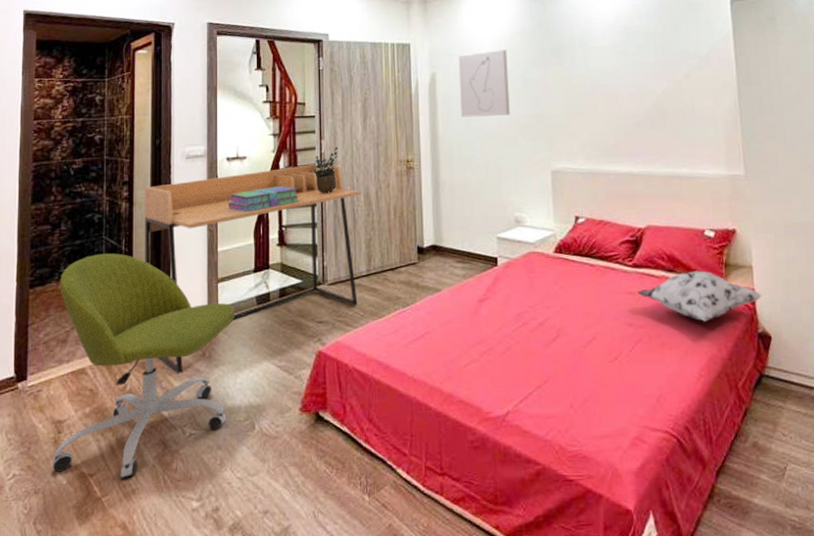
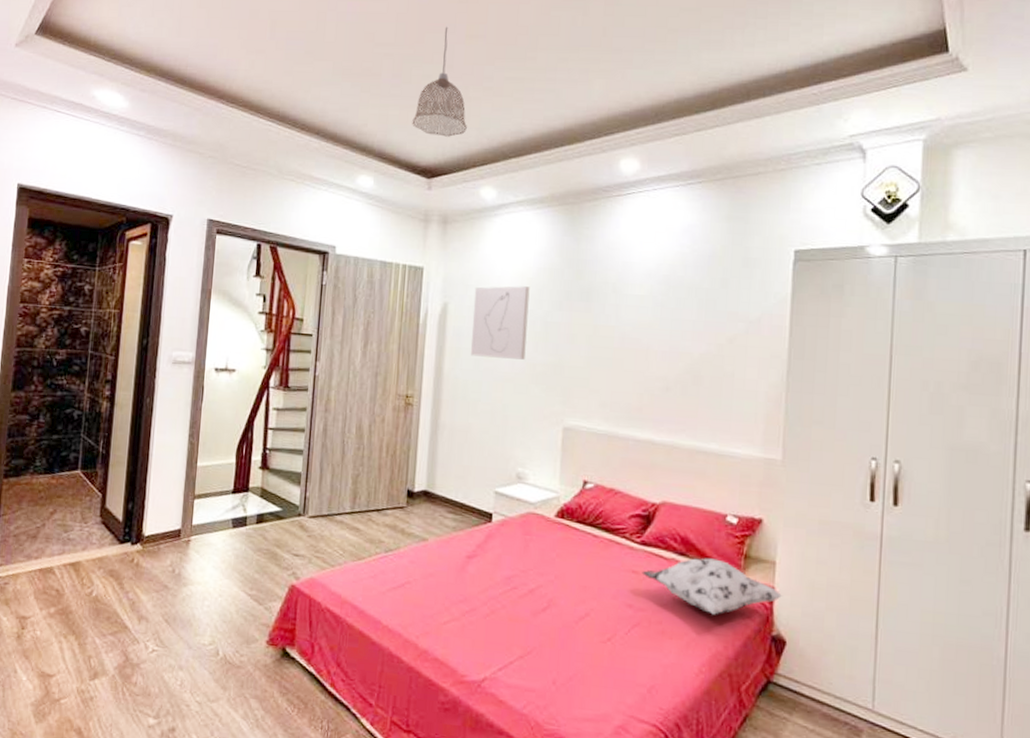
office chair: present [51,253,236,479] -> none [12,452,210,685]
desk: present [144,164,361,374] -> none [121,386,354,588]
stack of books: present [228,186,299,212] -> none [212,405,287,429]
potted plant: present [313,146,338,194] -> none [304,371,333,421]

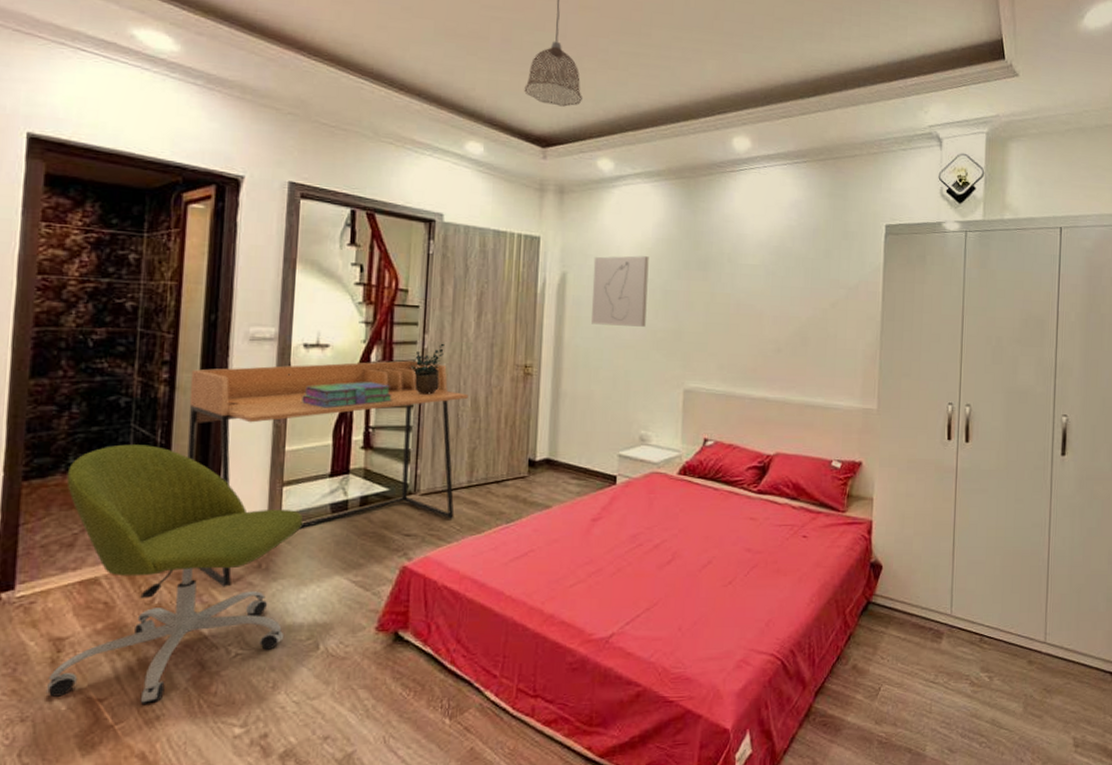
office chair: none [12,452,210,685] -> present [45,444,304,704]
desk: none [121,386,354,588] -> present [187,360,468,587]
stack of books: none [212,405,287,429] -> present [302,382,392,408]
potted plant: none [304,371,333,421] -> present [411,343,444,395]
decorative pillow: present [642,558,783,615] -> none [759,500,880,550]

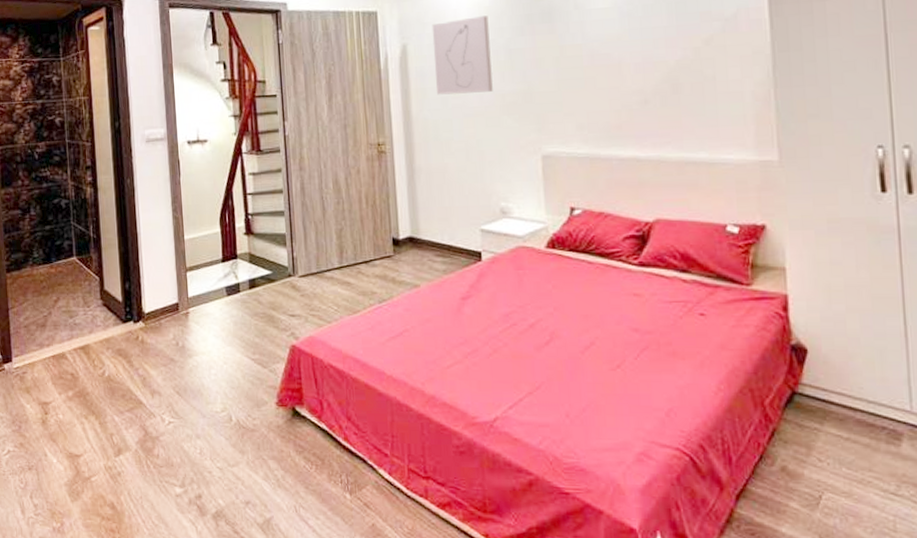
office chair: present [45,444,304,704] -> none [34,239,206,462]
desk: present [187,360,468,587] -> none [107,148,331,363]
stack of books: present [302,382,392,408] -> none [192,171,264,199]
potted plant: present [411,343,444,395] -> none [277,128,303,180]

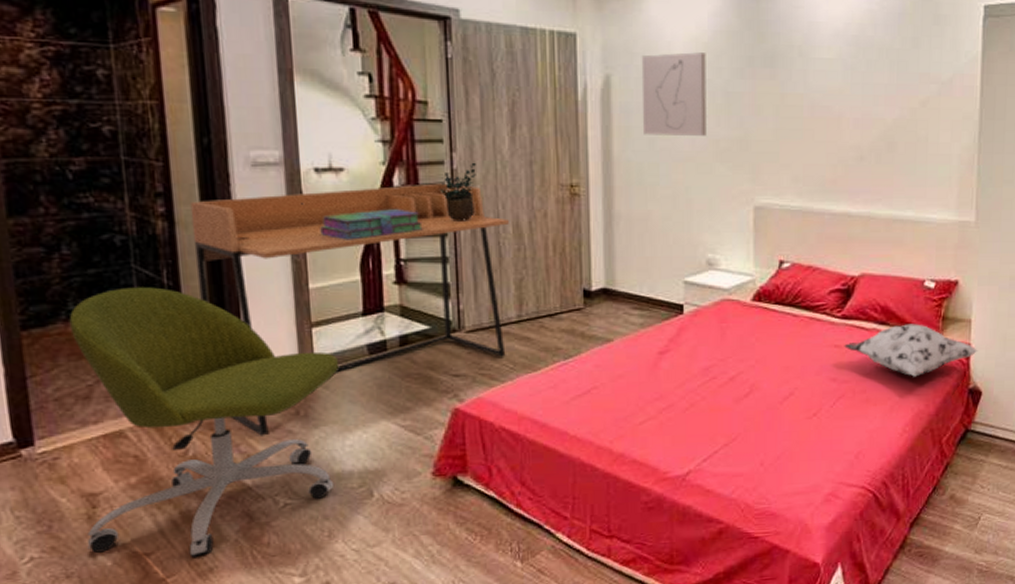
office chair: none [34,239,206,462] -> present [69,287,340,557]
desk: none [107,148,331,363] -> present [190,183,509,436]
stack of books: none [192,171,264,199] -> present [320,209,423,240]
potted plant: none [277,128,303,180] -> present [441,162,476,222]
decorative pillow: none [643,272,798,330] -> present [844,324,979,377]

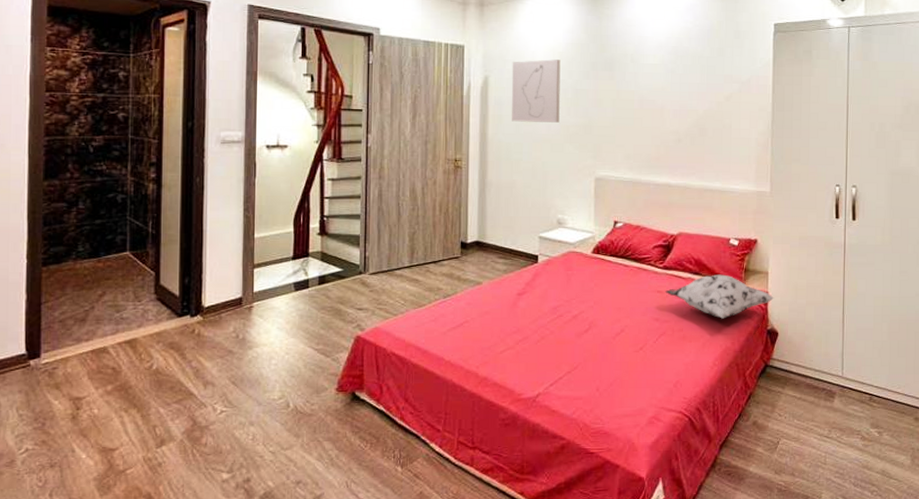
office chair: present [69,287,340,557] -> none [69,234,272,453]
desk: present [190,183,509,436] -> none [173,157,407,355]
stack of books: present [320,209,423,240] -> none [267,177,342,201]
potted plant: present [441,162,476,222] -> none [358,141,385,187]

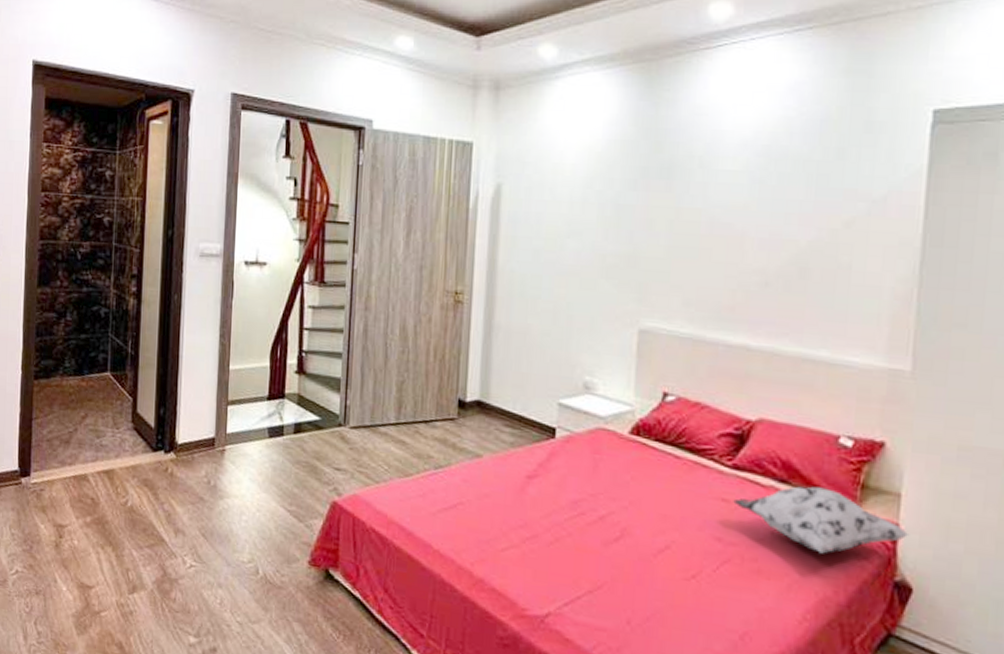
wall art: present [511,59,561,123] -> none [529,162,598,250]

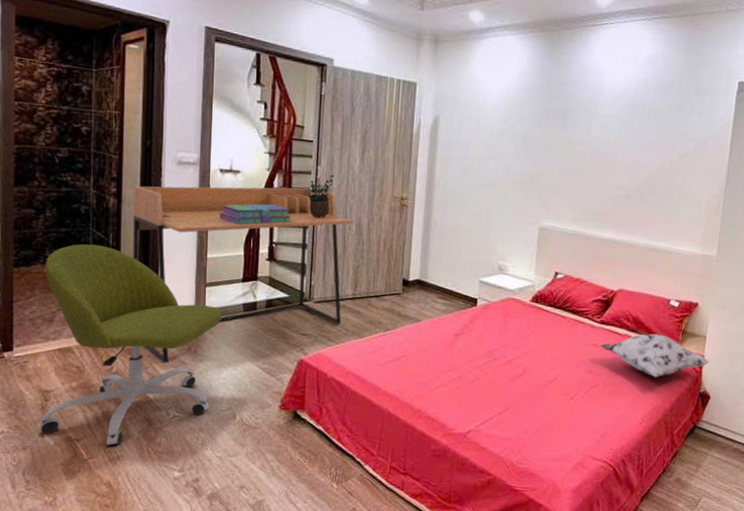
office chair: none [52,352,245,598] -> present [39,244,222,447]
desk: none [151,281,397,499] -> present [132,186,353,363]
stack of books: none [243,303,324,329] -> present [219,204,291,225]
potted plant: none [341,263,373,320] -> present [307,174,334,219]

